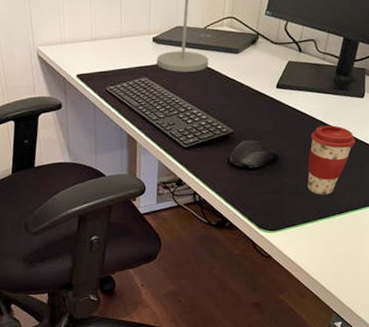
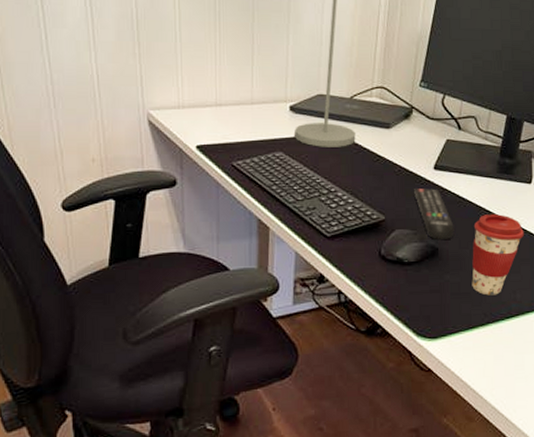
remote control: none [259,104,293,148] -> present [414,187,454,239]

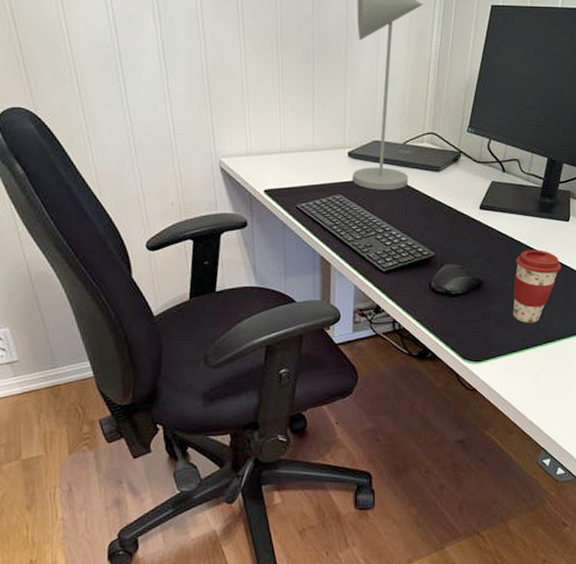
remote control: present [414,187,454,239] -> none [461,226,498,273]

